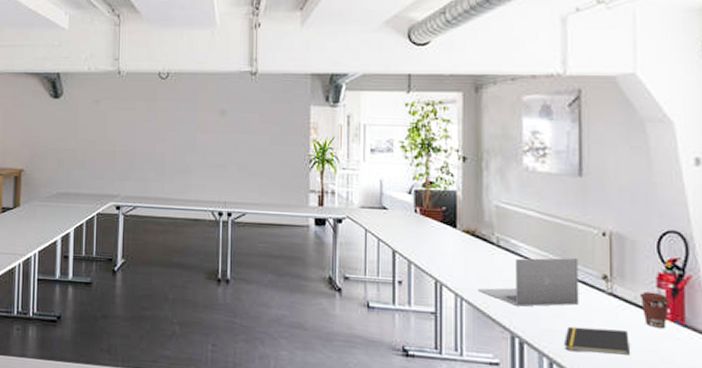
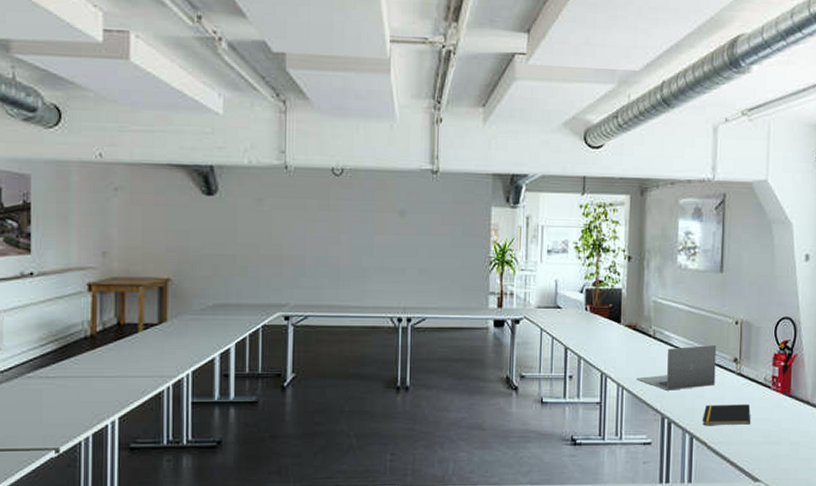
coffee cup: present [640,291,670,329] -> none [760,370,781,400]

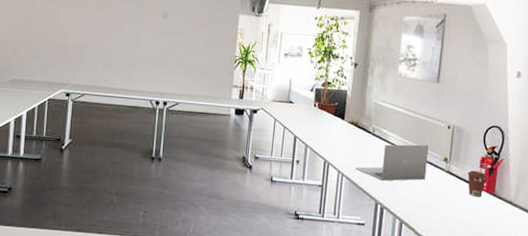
notepad: present [702,404,751,425] -> none [412,196,457,217]
coffee cup: none [760,370,781,400] -> present [468,170,487,198]

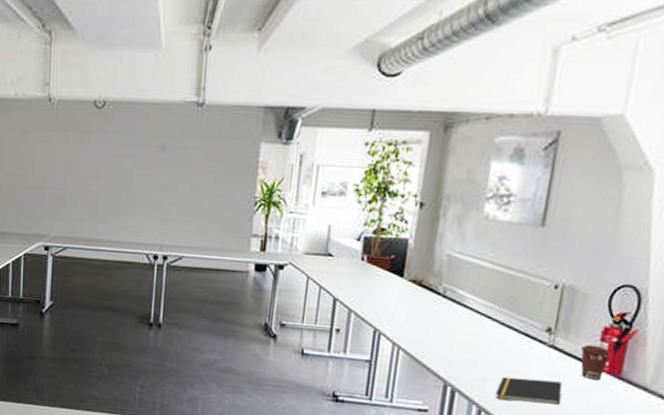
laptop: present [355,144,429,181] -> none [417,309,525,357]
notepad: none [412,196,457,217] -> present [495,376,563,405]

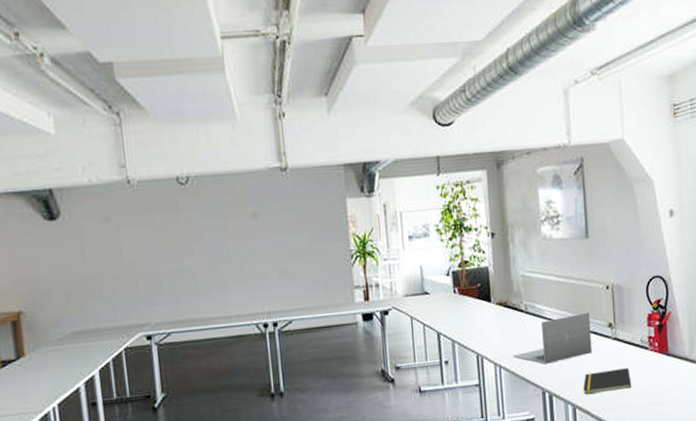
laptop: none [417,309,525,357] -> present [513,313,592,364]
coffee cup: present [580,345,611,381] -> none [636,330,657,361]

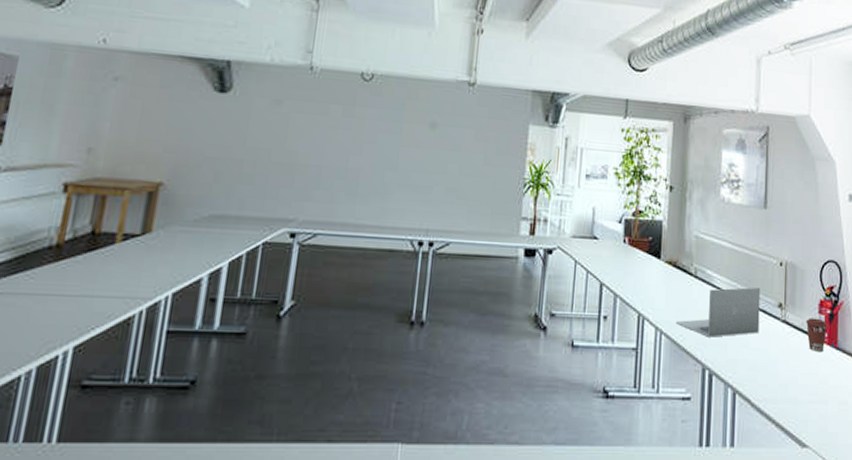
notepad: present [583,368,632,394] -> none [746,355,797,380]
coffee cup: none [636,330,657,361] -> present [806,318,827,353]

